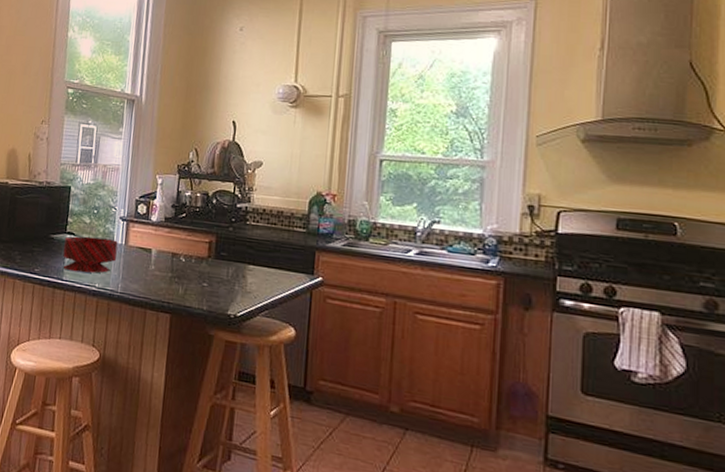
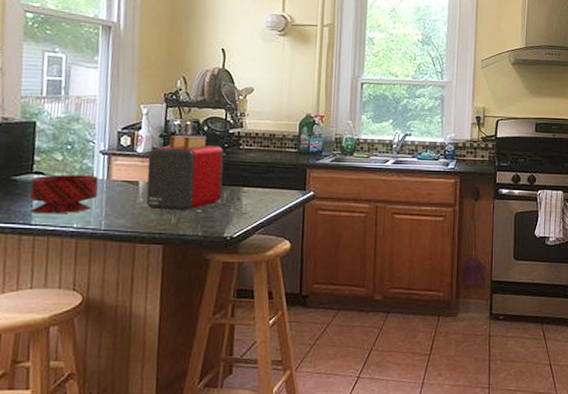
toaster: none [157,206,231,283] -> present [146,134,224,210]

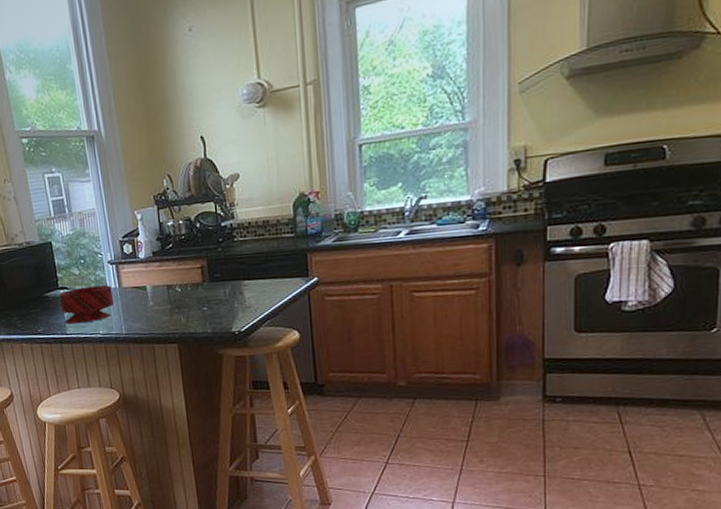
toaster: present [146,134,224,210] -> none [150,232,225,312]

